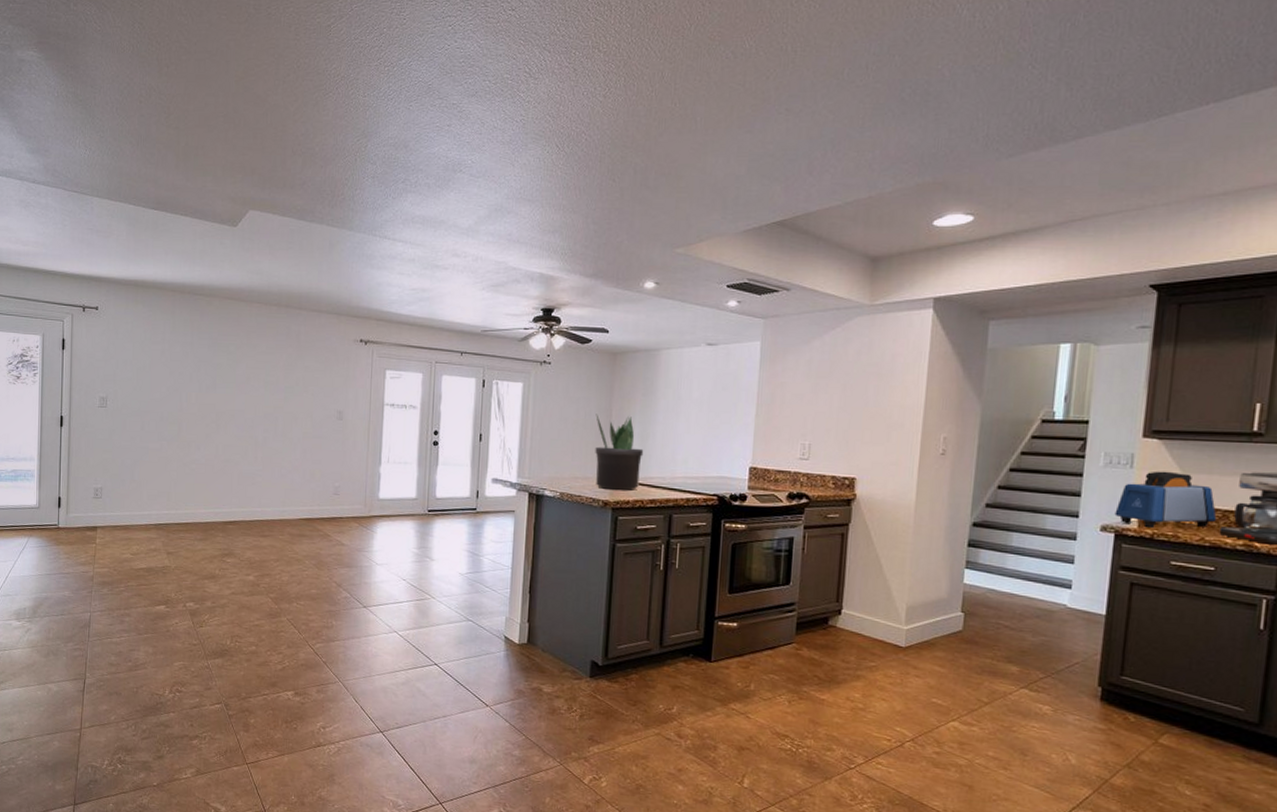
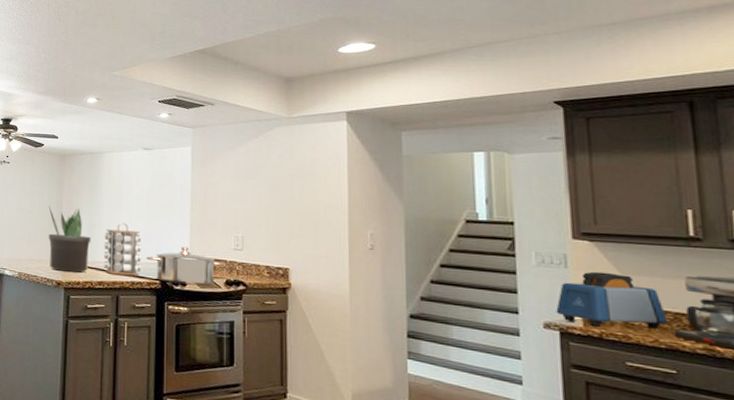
spice rack: none [656,431,699,493] -> present [103,222,141,277]
cooking pot: none [703,457,789,501] -> present [146,246,225,287]

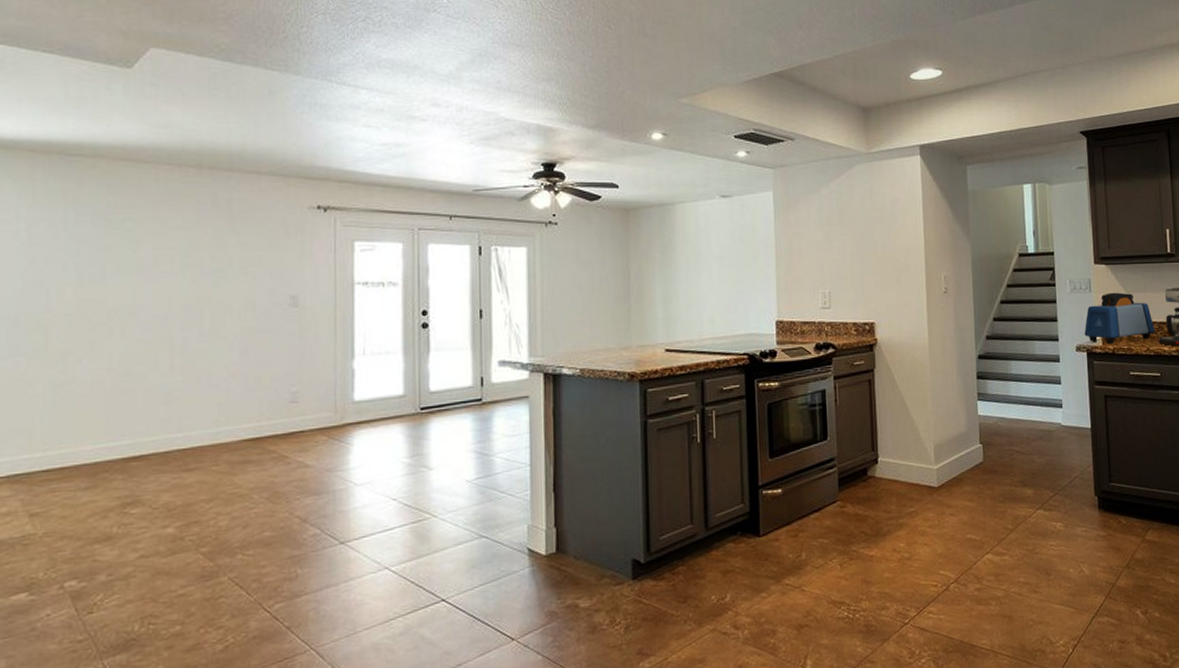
planter: present [48,205,91,273] -> none [612,277,668,360]
spice rack: present [103,222,141,277] -> none [682,289,726,356]
cooking pot: present [146,246,225,287] -> none [731,311,814,356]

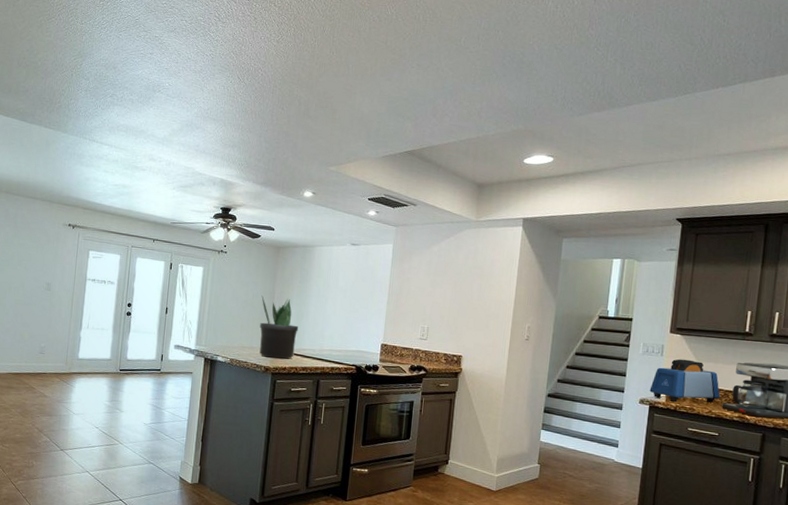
planter: none [612,277,668,360] -> present [259,295,299,359]

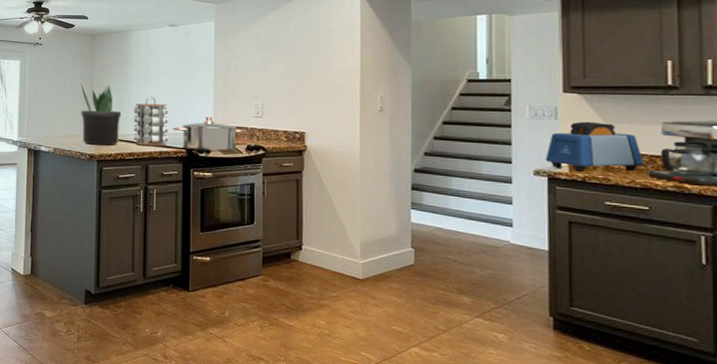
spice rack: none [307,312,343,363] -> present [133,96,168,147]
cooking pot: none [345,336,412,371] -> present [173,117,247,153]

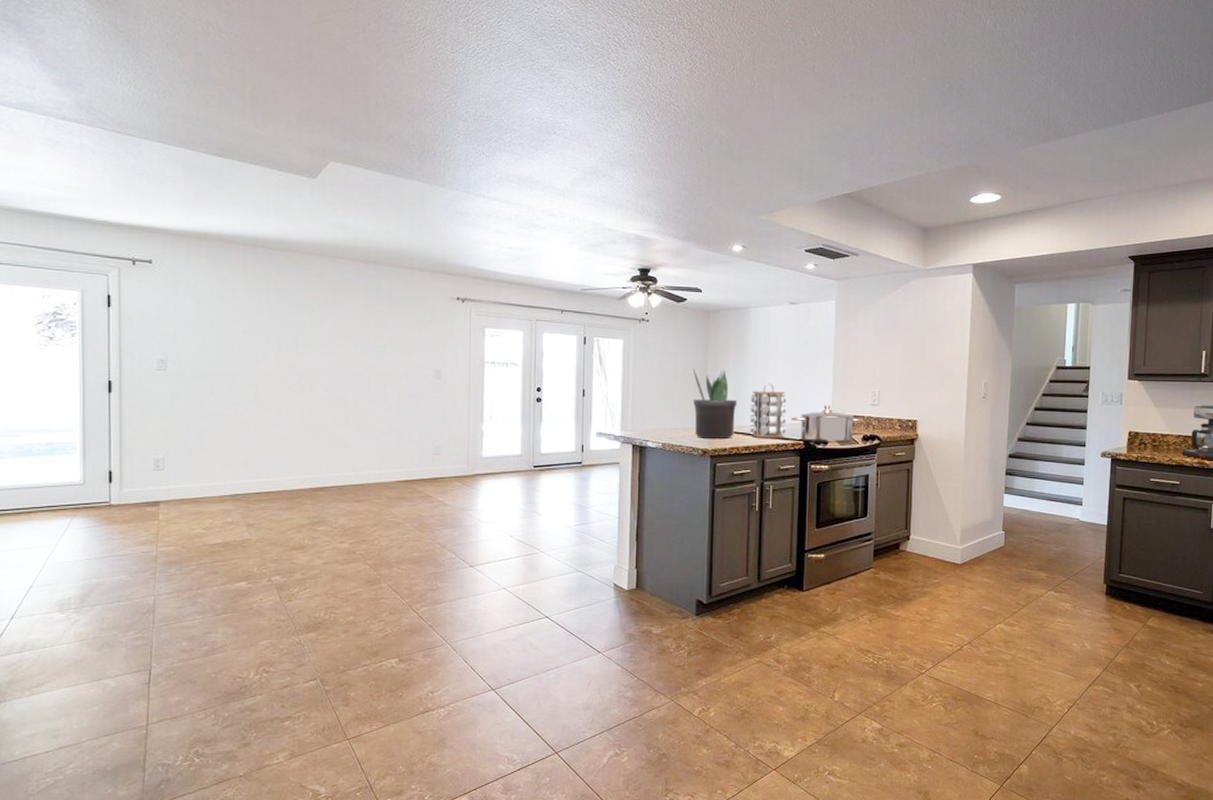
toaster: present [545,121,644,171] -> none [1110,406,1180,452]

